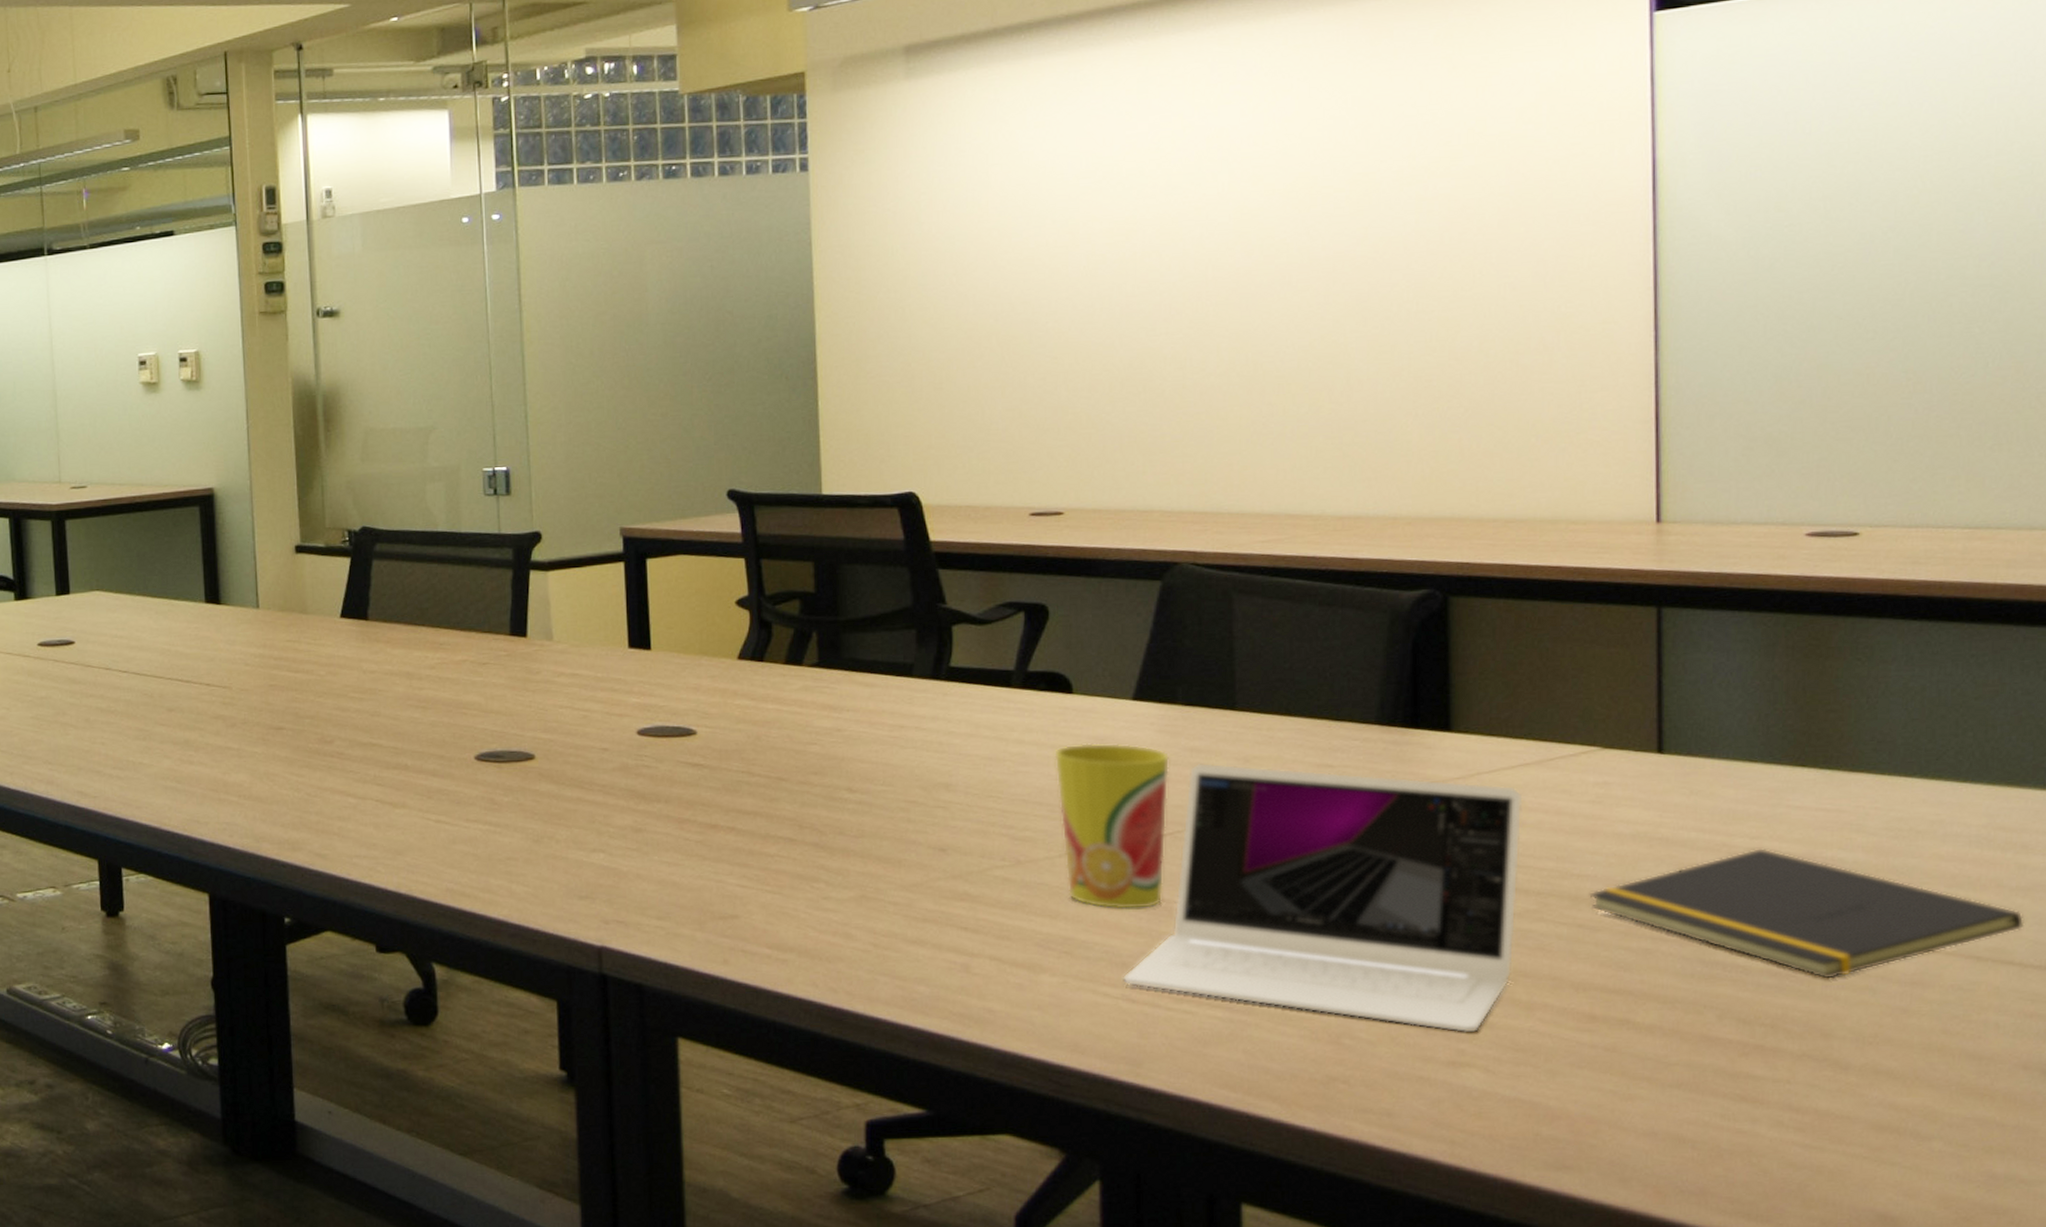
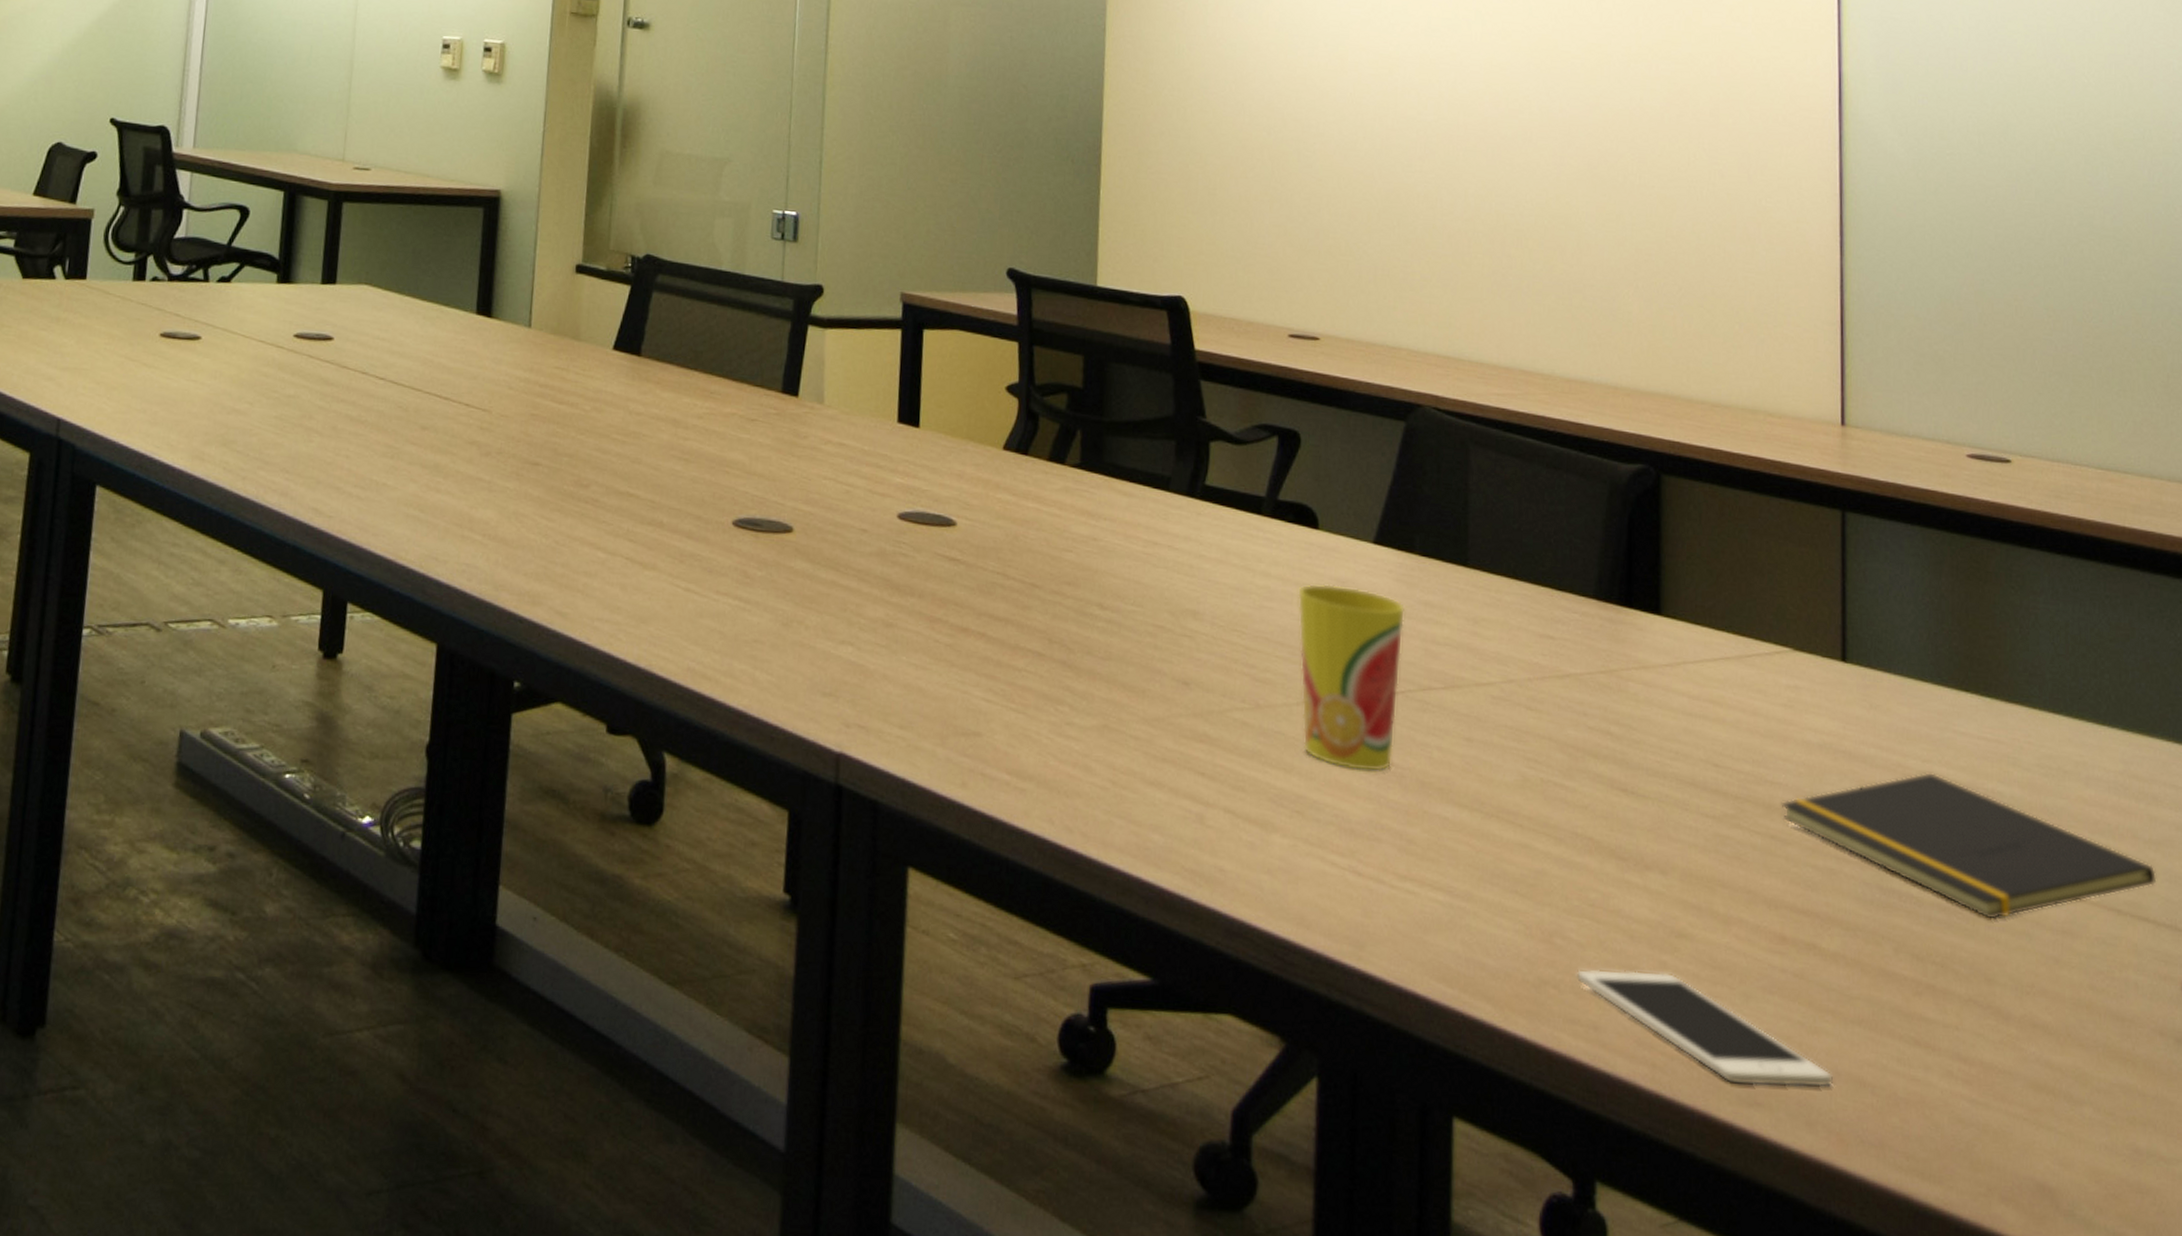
laptop: present [1121,762,1523,1033] -> none [1349,618,1723,944]
cell phone: none [1366,1059,1650,1152] -> present [1576,968,1834,1088]

